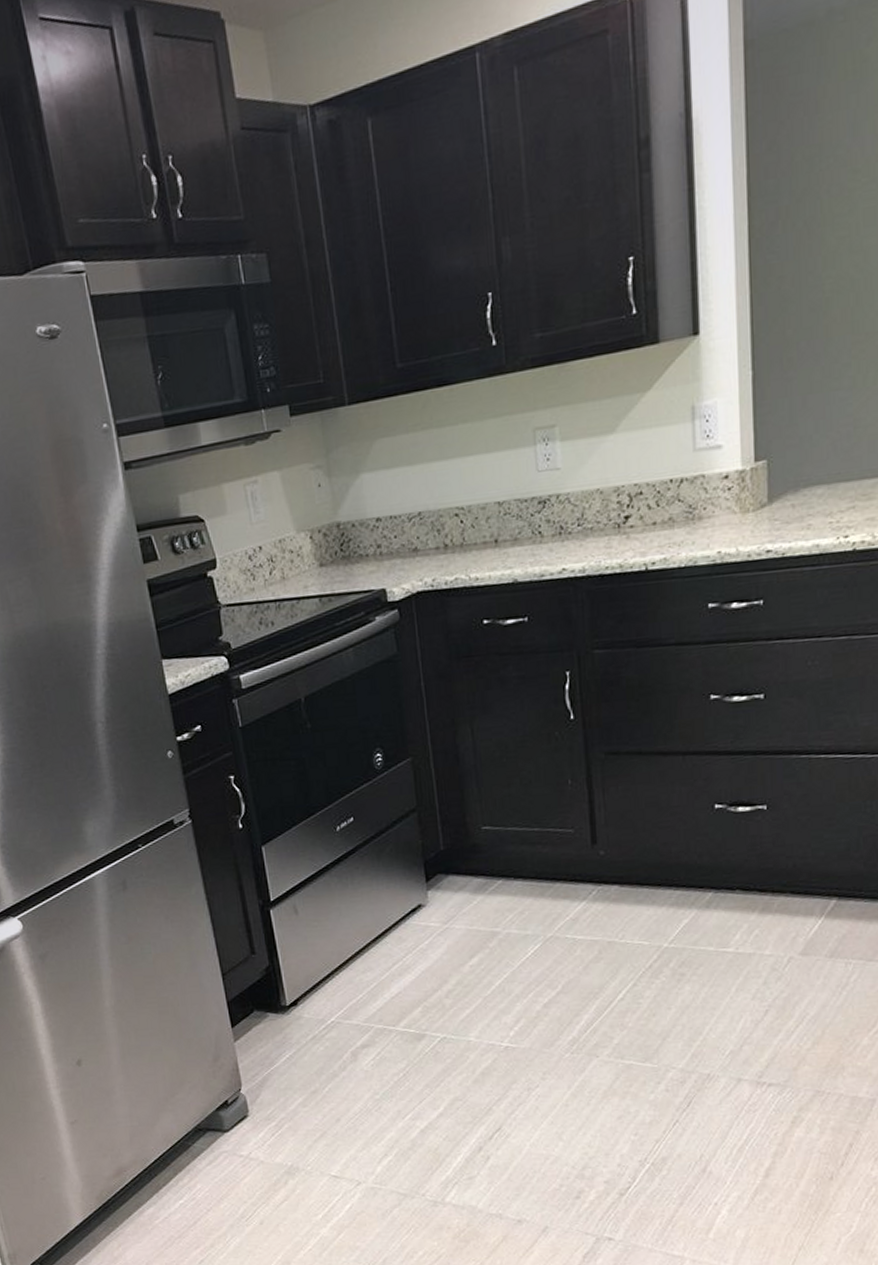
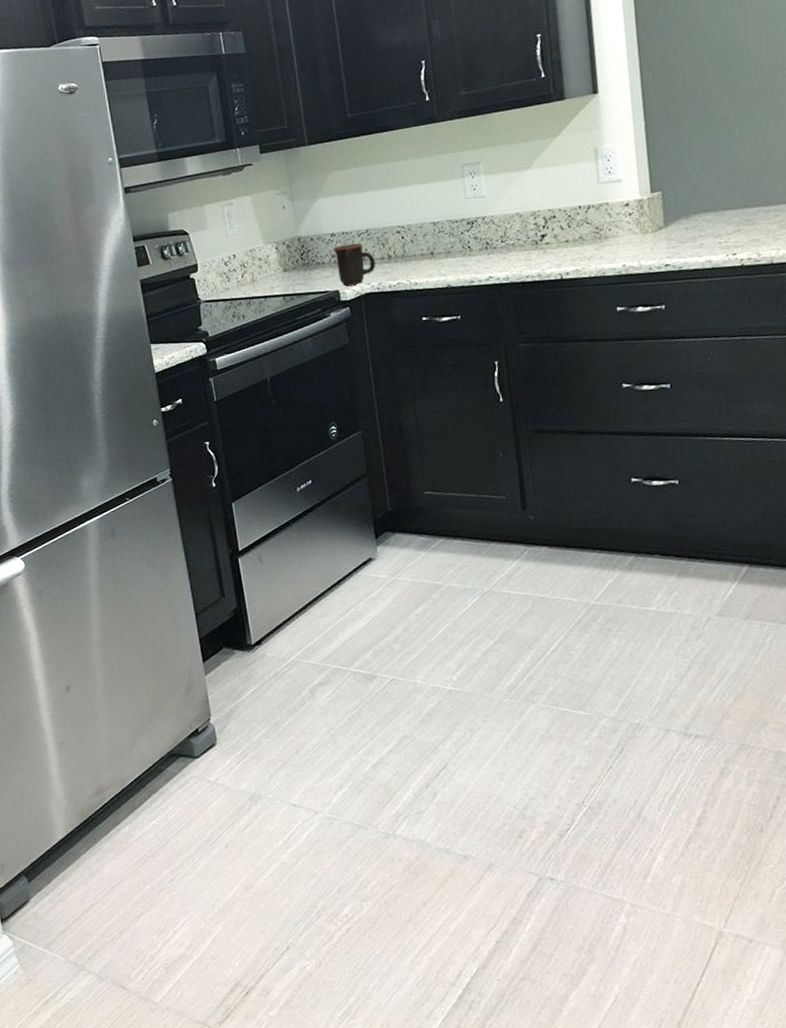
mug: none [378,529,429,584] -> present [333,243,376,287]

